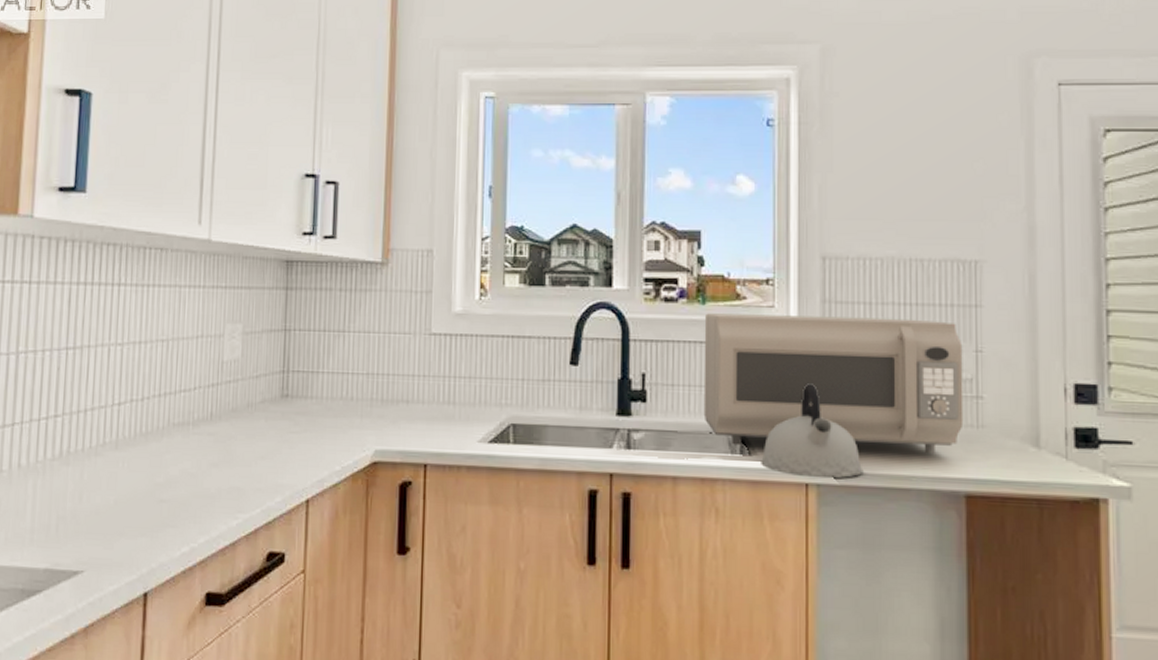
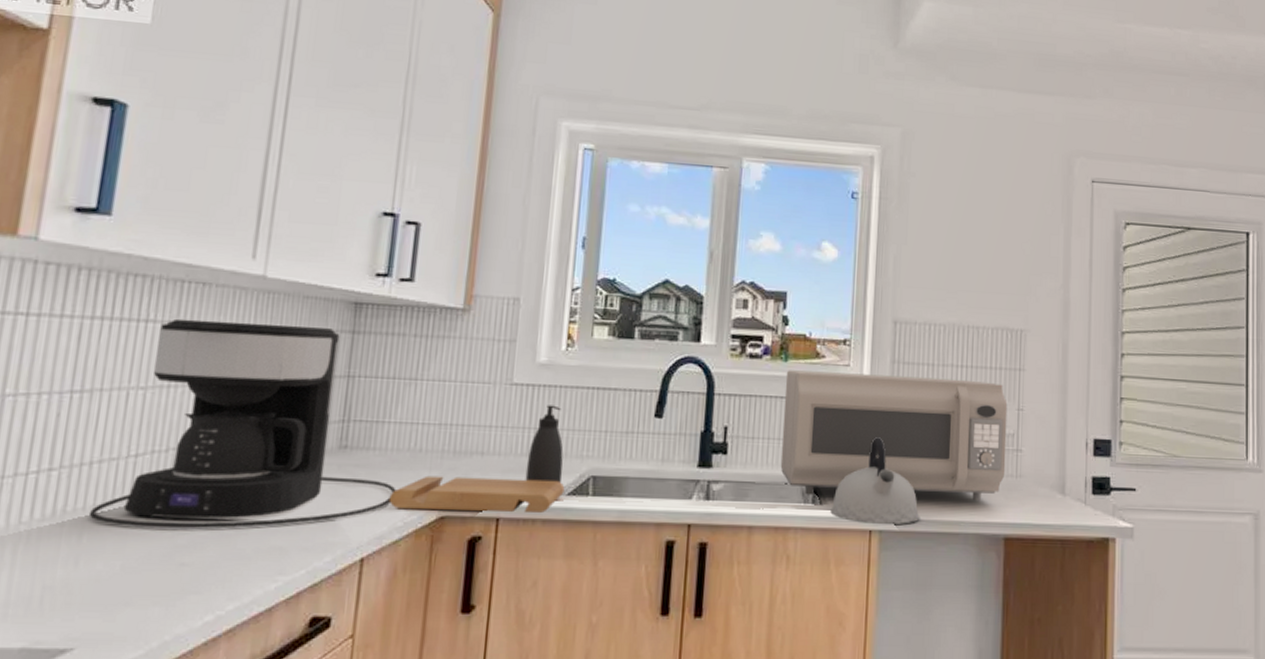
coffee maker: none [87,281,333,470] -> present [88,318,396,529]
cutting board: none [327,423,486,461] -> present [389,475,565,514]
soap dispenser: none [448,354,484,431] -> present [525,405,564,483]

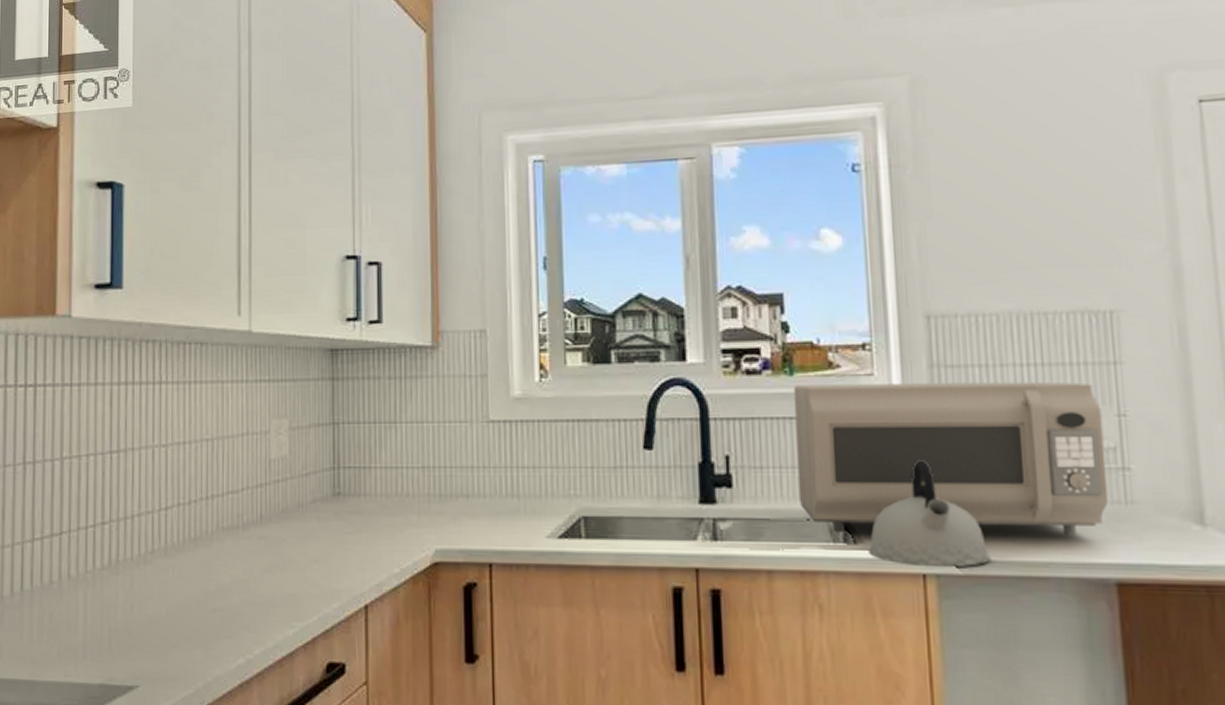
coffee maker: present [88,318,396,529] -> none [136,376,390,577]
cutting board: present [389,475,565,514] -> none [384,520,555,559]
soap dispenser: present [525,405,564,483] -> none [513,441,552,525]

